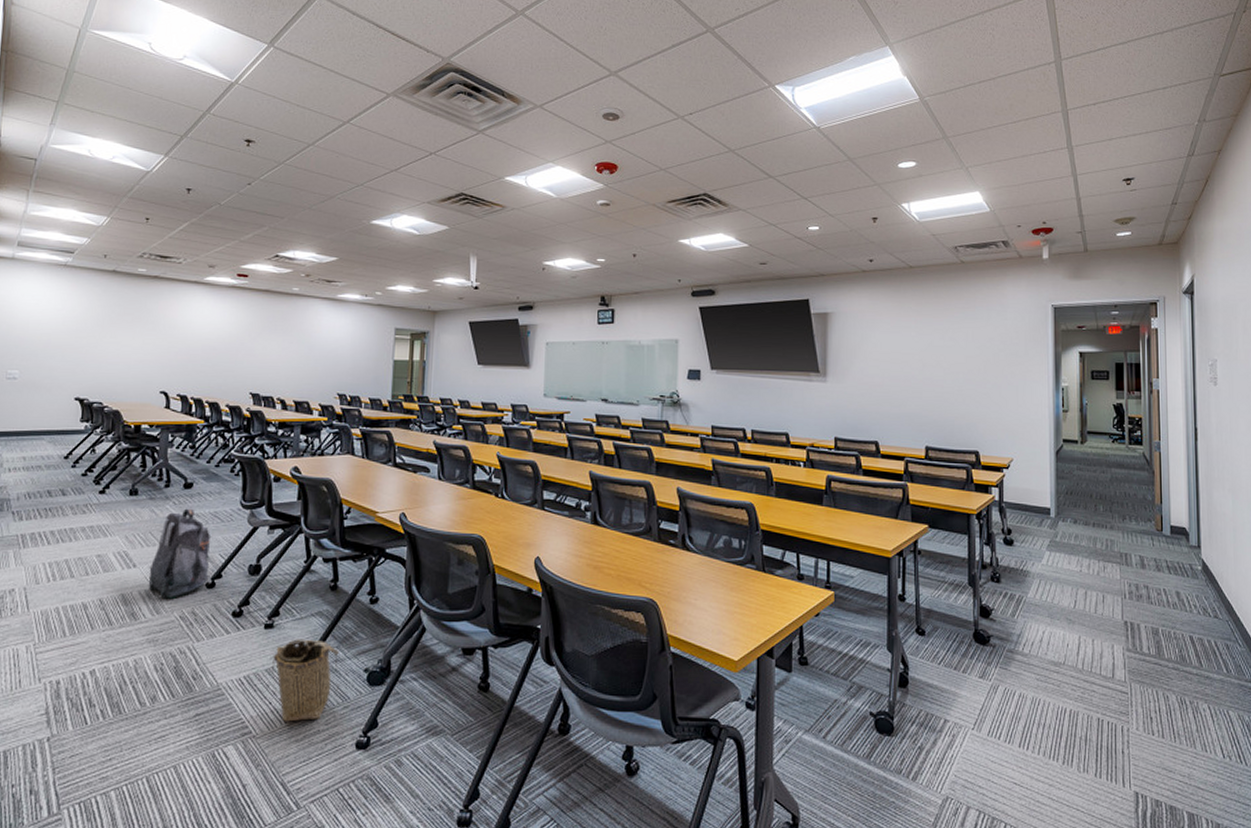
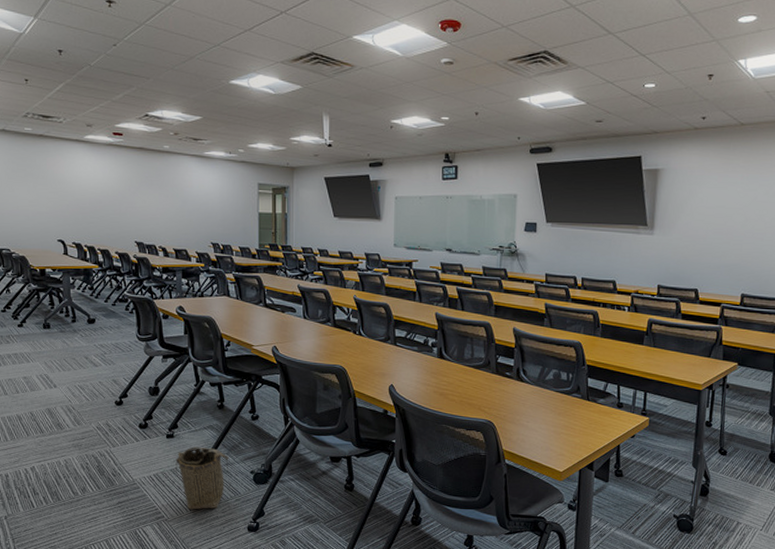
backpack: present [148,508,210,599] -> none [67,340,117,413]

